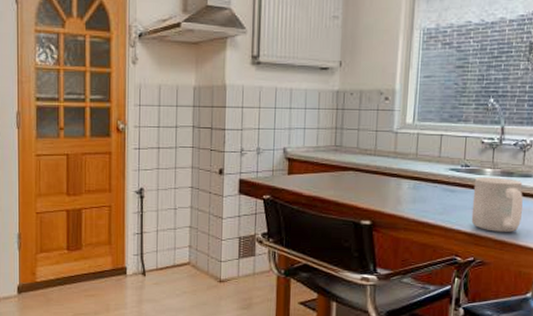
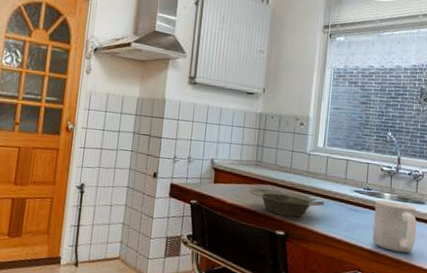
bowl: none [329,175,416,204] -> present [249,188,325,217]

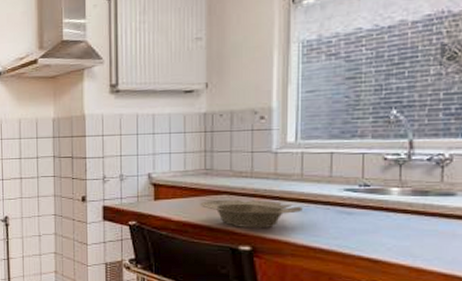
mug: present [372,200,417,253] -> none [376,196,444,258]

